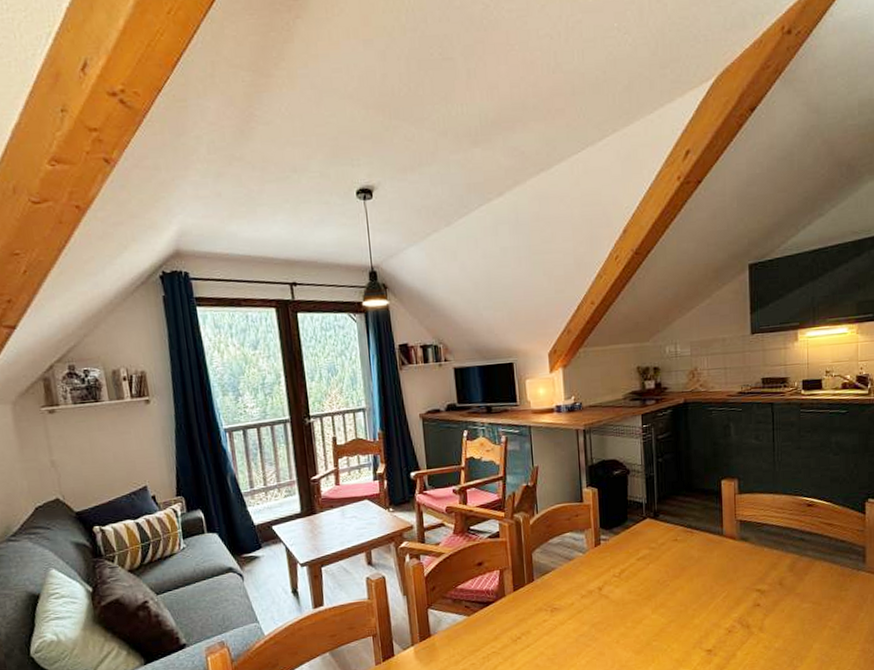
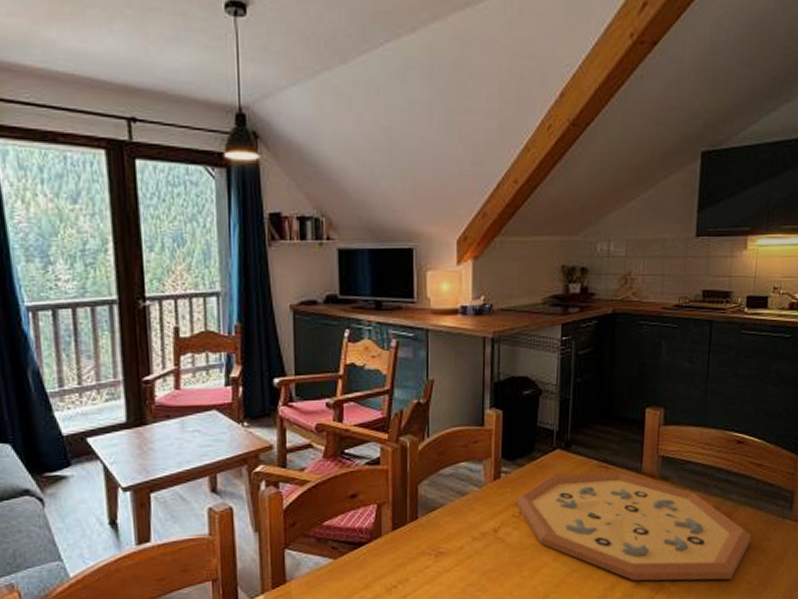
decorative tray: none [615,536,830,629] -> present [516,472,752,581]

